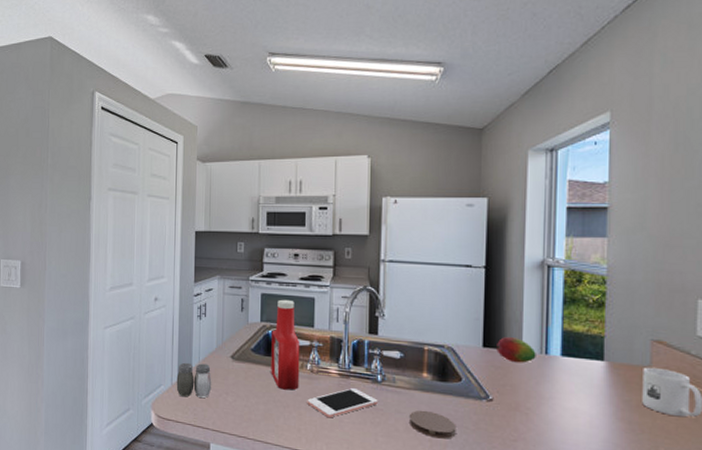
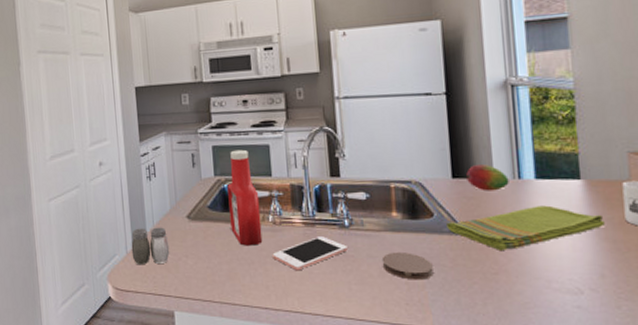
dish towel: none [473,381,622,420] -> present [446,205,605,250]

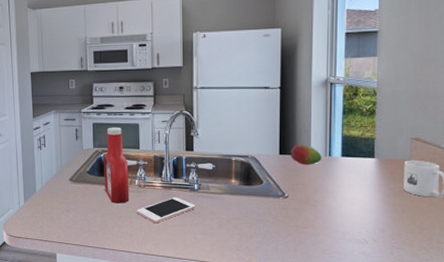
salt and pepper shaker: present [131,227,170,265] -> none [23,187,55,217]
coaster: present [381,251,434,280] -> none [221,210,259,232]
dish towel: present [446,205,605,250] -> none [272,177,388,210]

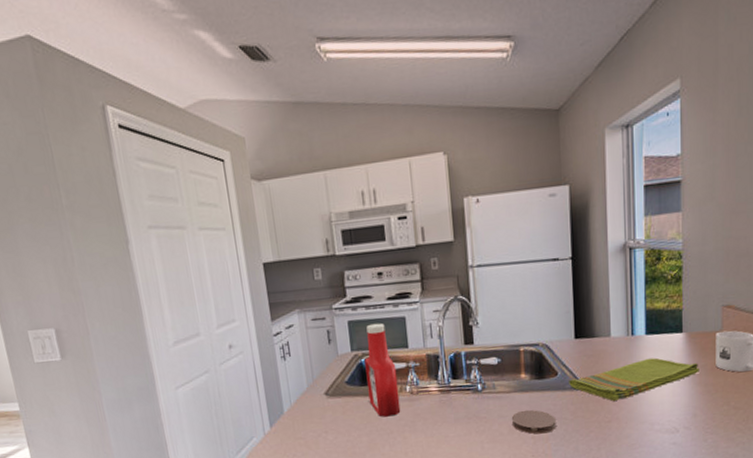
cell phone: present [137,196,195,224] -> none [410,401,481,436]
coaster: none [221,210,259,232] -> present [511,409,556,434]
dish towel: none [272,177,388,210] -> present [569,357,699,401]
fruit: present [290,145,322,165] -> none [587,324,624,349]

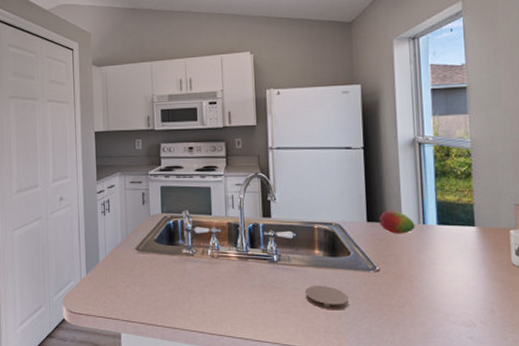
ketchup bottle: present [364,323,401,417] -> none [172,190,202,276]
dish towel: present [569,357,699,401] -> none [361,248,495,286]
fruit: none [587,324,624,349] -> present [379,211,415,234]

